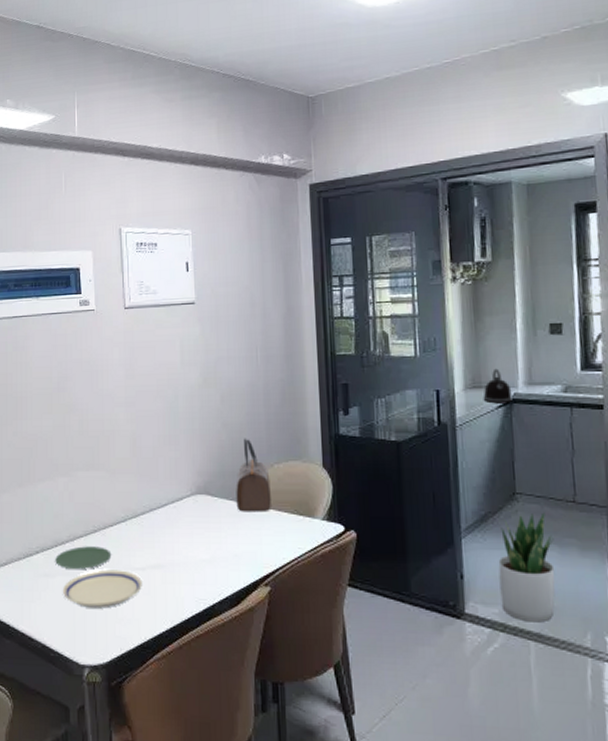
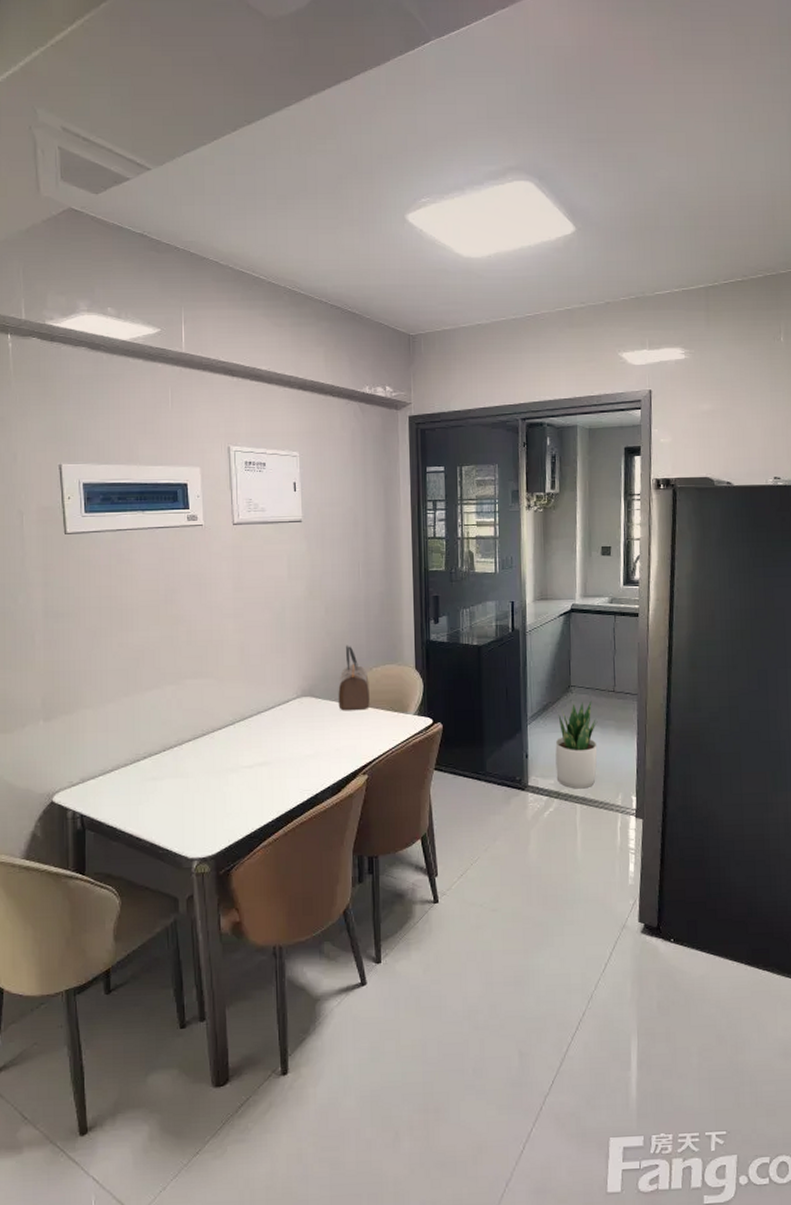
plate: present [55,546,112,569] -> none [163,749,220,771]
plate: present [62,569,142,609] -> none [170,769,250,806]
kettle: present [483,368,513,404] -> none [548,583,571,613]

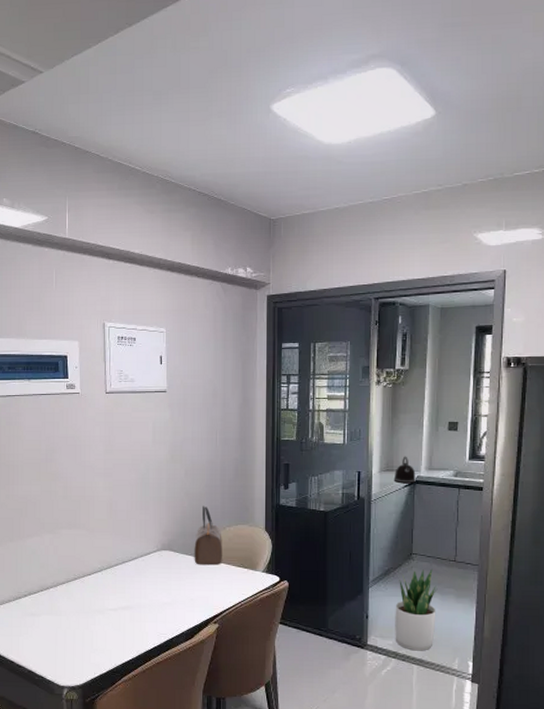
kettle: none [548,583,571,613] -> present [393,456,416,484]

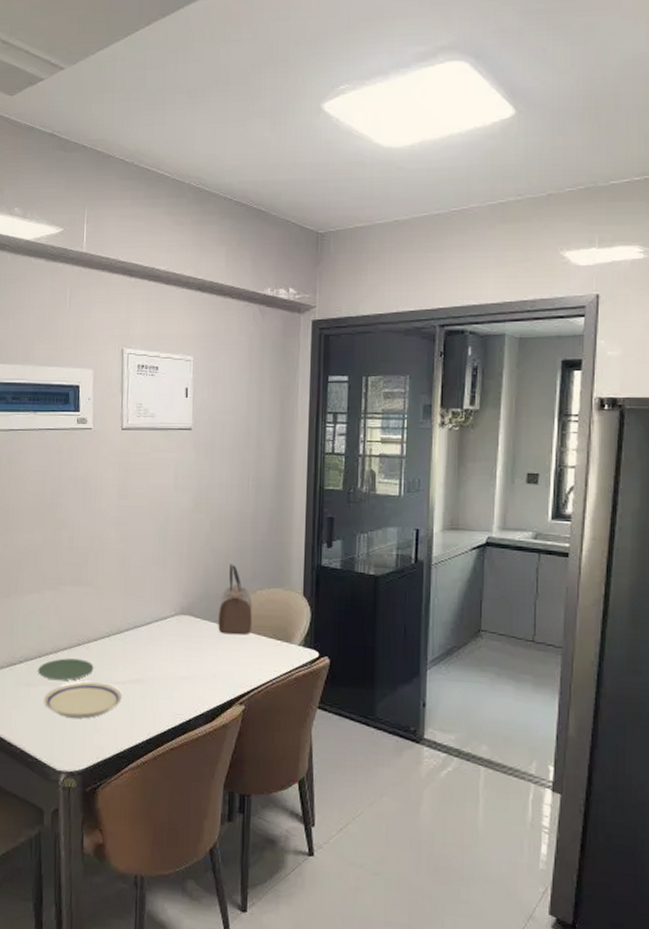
plate: none [41,591,89,610] -> present [38,658,94,680]
plate: none [46,610,114,641] -> present [43,681,122,719]
kettle: present [393,456,416,484] -> none [459,512,486,546]
planter: present [395,568,438,651] -> none [458,649,511,750]

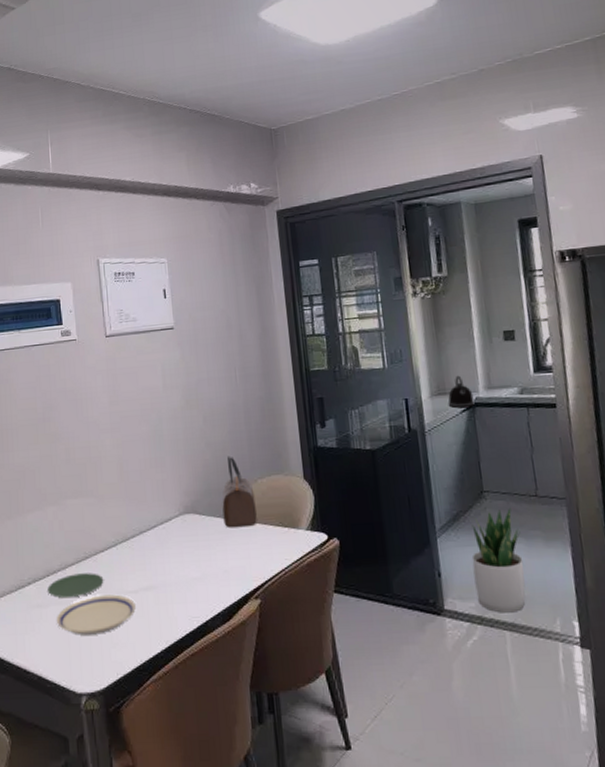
planter: none [458,649,511,750] -> present [471,507,526,613]
kettle: none [459,512,486,546] -> present [447,375,475,409]

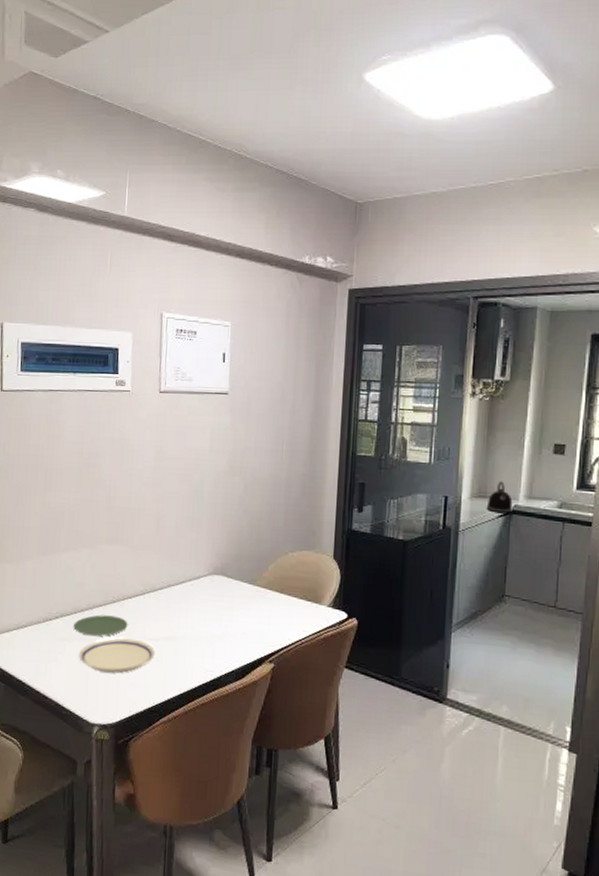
handbag: present [222,455,257,528] -> none [250,526,284,596]
planter: present [471,507,526,613] -> none [479,614,533,711]

